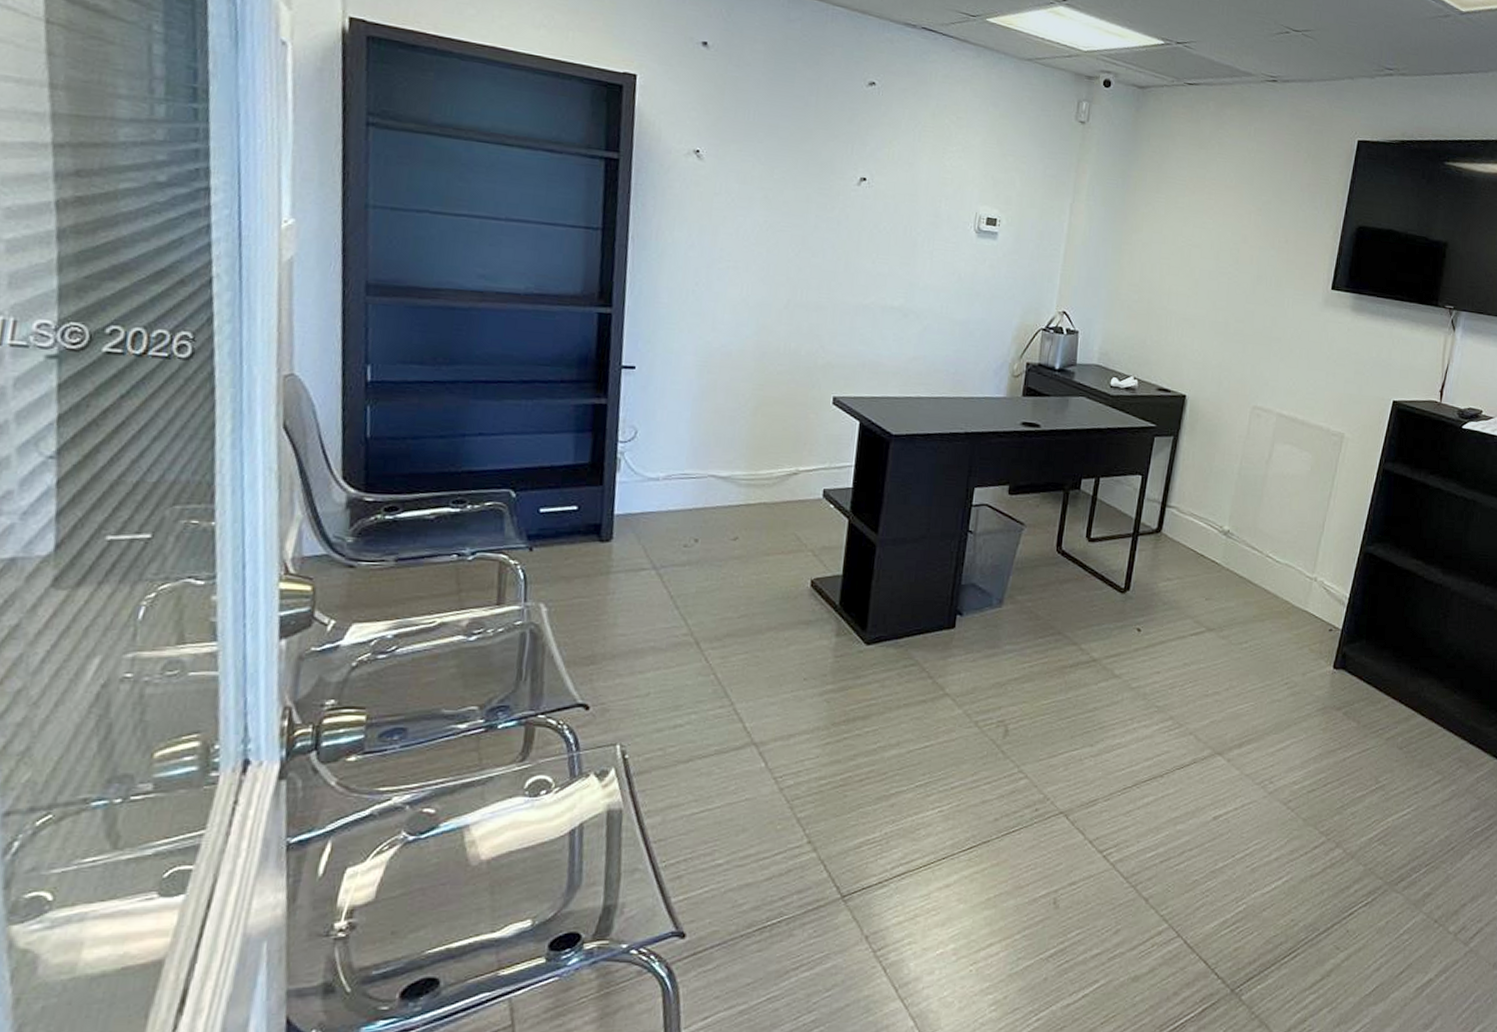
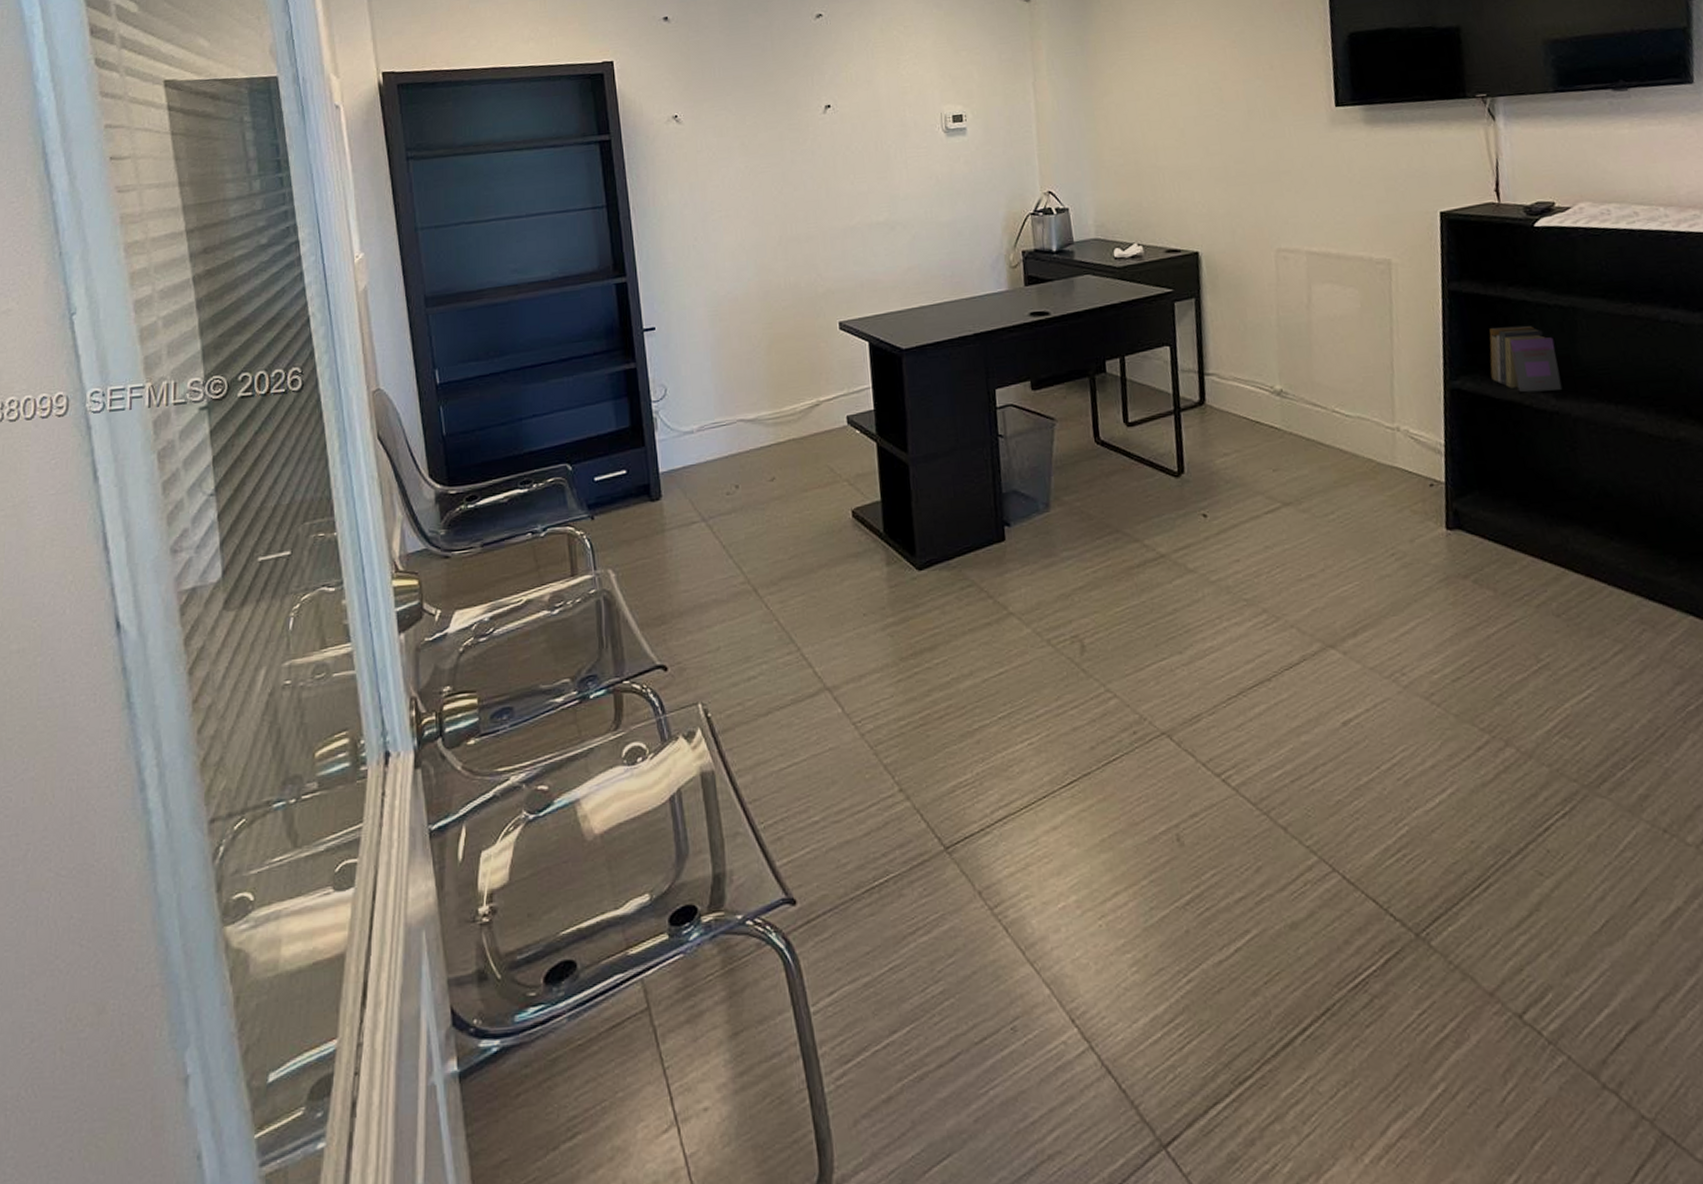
books: none [1399,507,1453,568] -> present [1489,325,1563,393]

